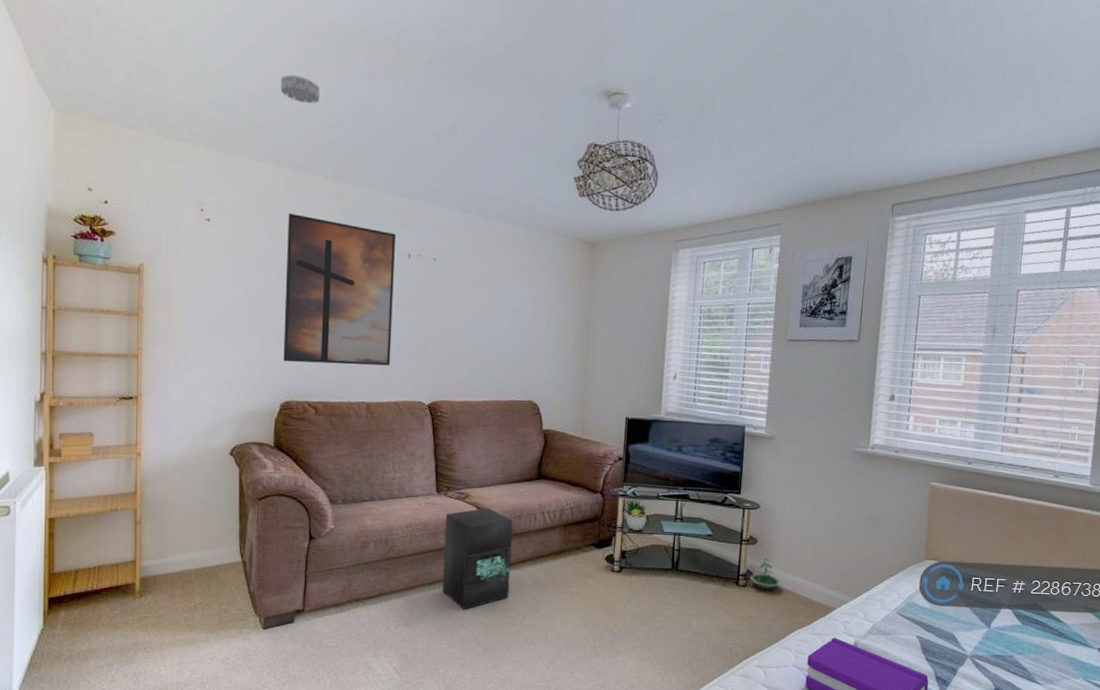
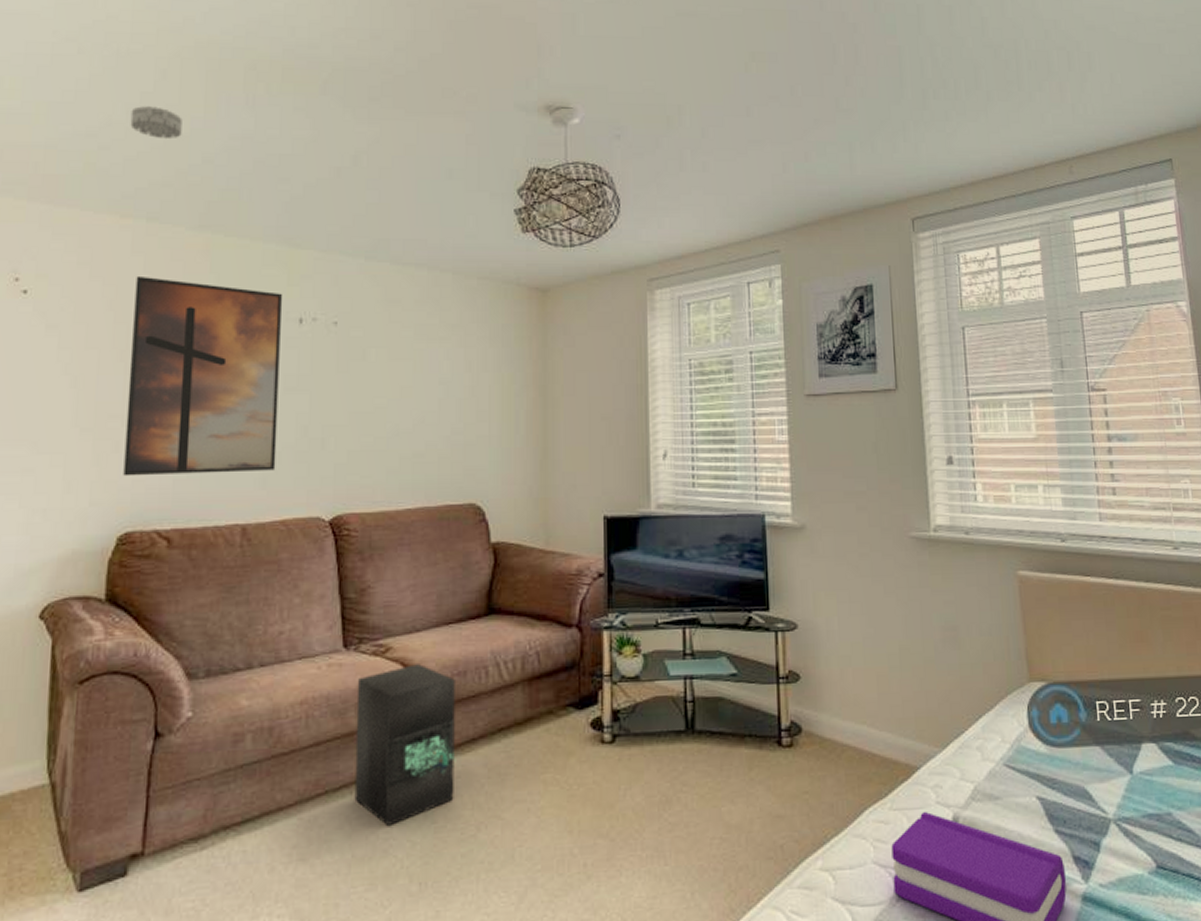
terrarium: present [749,558,781,591] -> none [795,700,840,750]

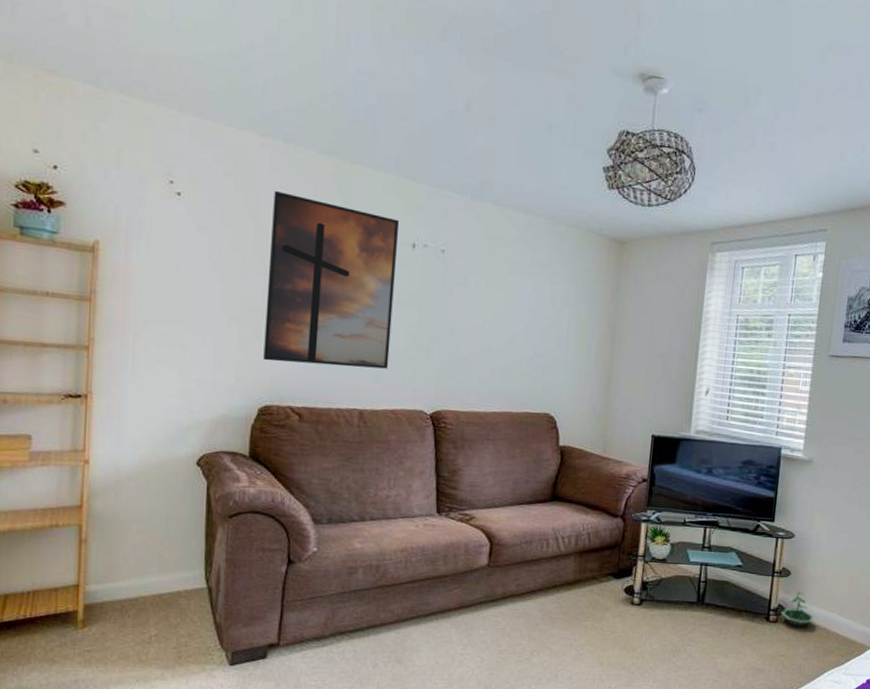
smoke detector: present [130,106,182,140] -> none [269,32,316,68]
speaker: present [354,664,456,825] -> none [439,531,523,645]
terrarium: none [795,700,840,750] -> present [781,591,815,627]

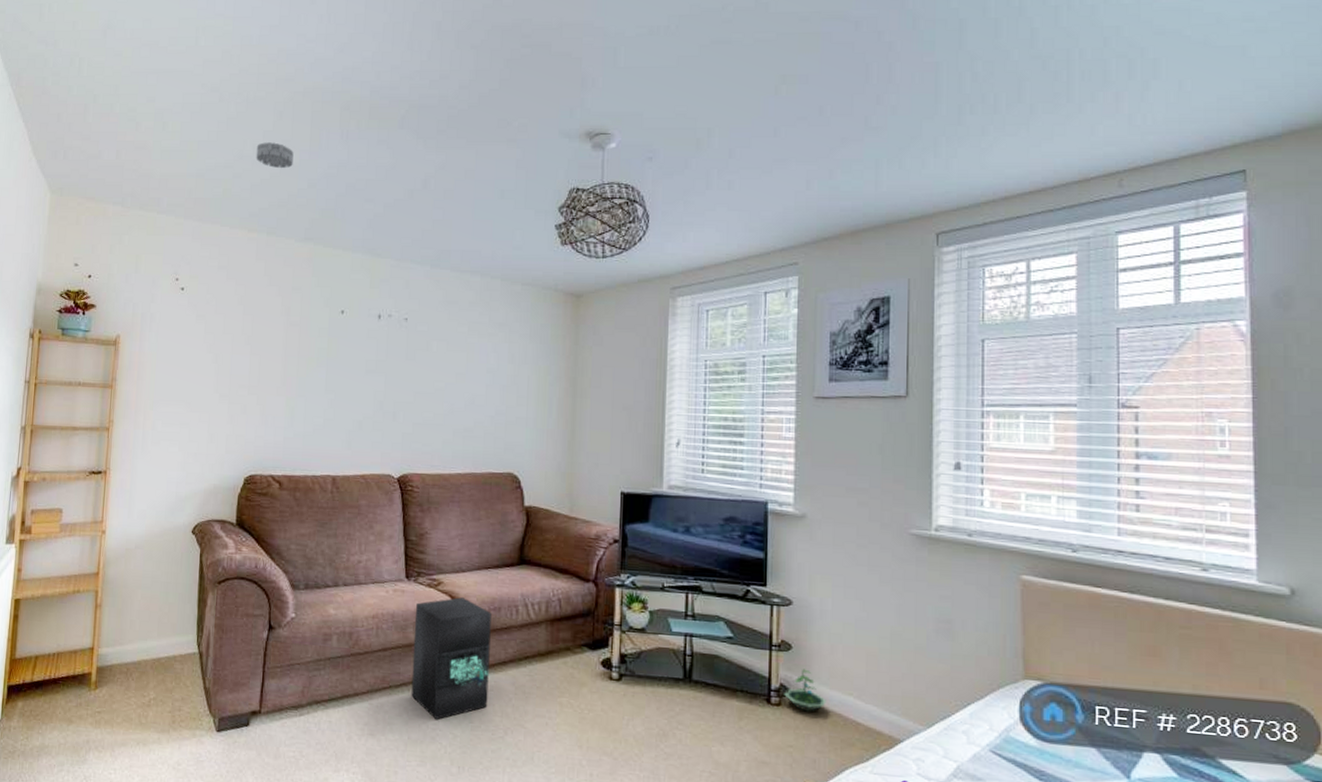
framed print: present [263,190,400,369] -> none [249,278,367,435]
smoke detector: none [269,32,316,68] -> present [256,142,294,169]
speaker: none [439,531,523,645] -> present [411,597,492,719]

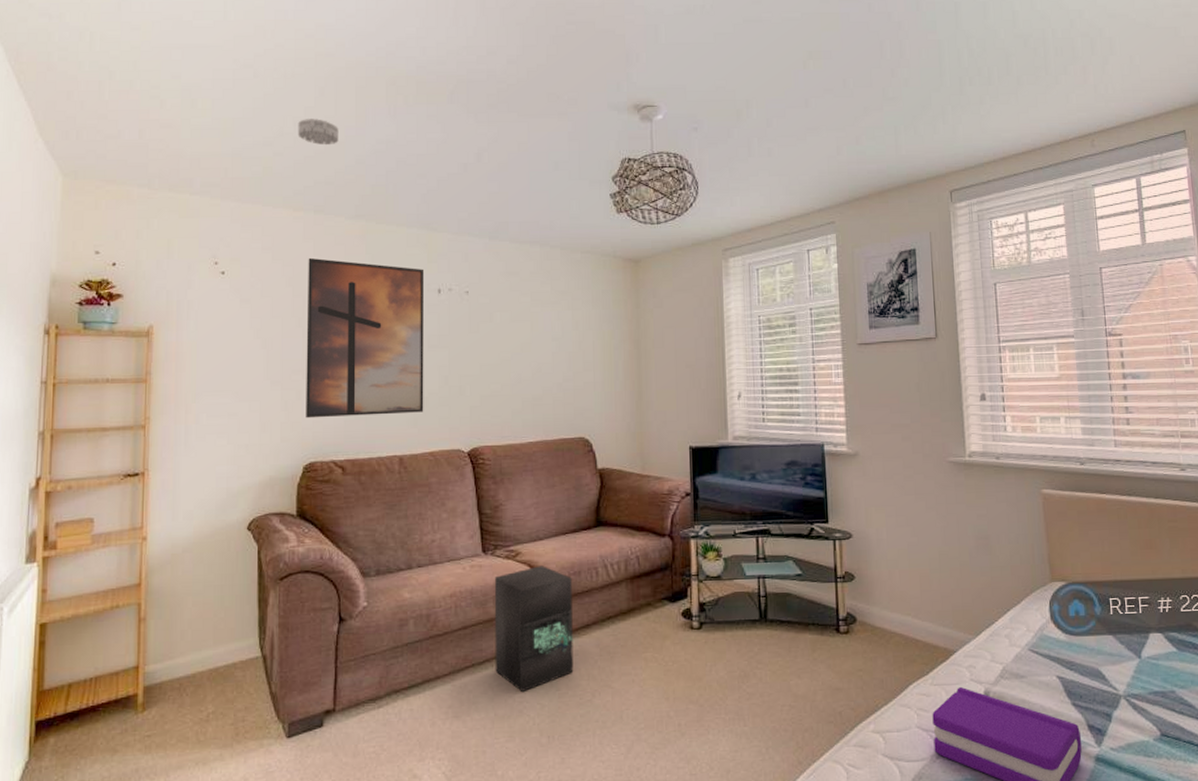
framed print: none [249,278,367,435] -> present [306,257,425,419]
terrarium: present [784,669,826,712] -> none [851,596,889,636]

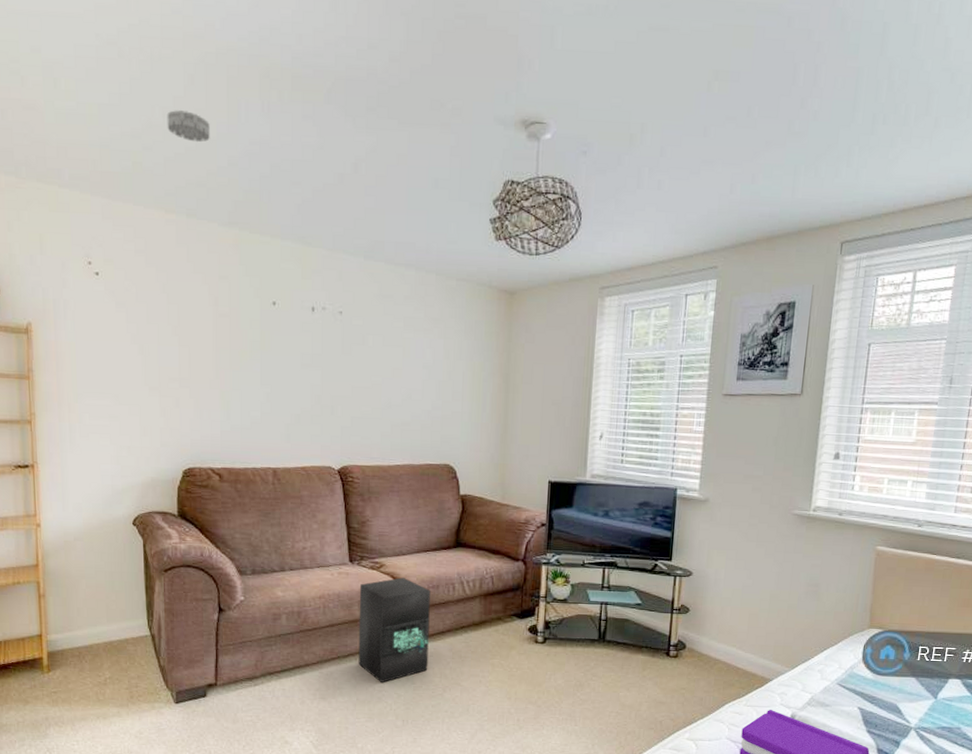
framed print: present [306,257,425,419] -> none [182,264,299,429]

